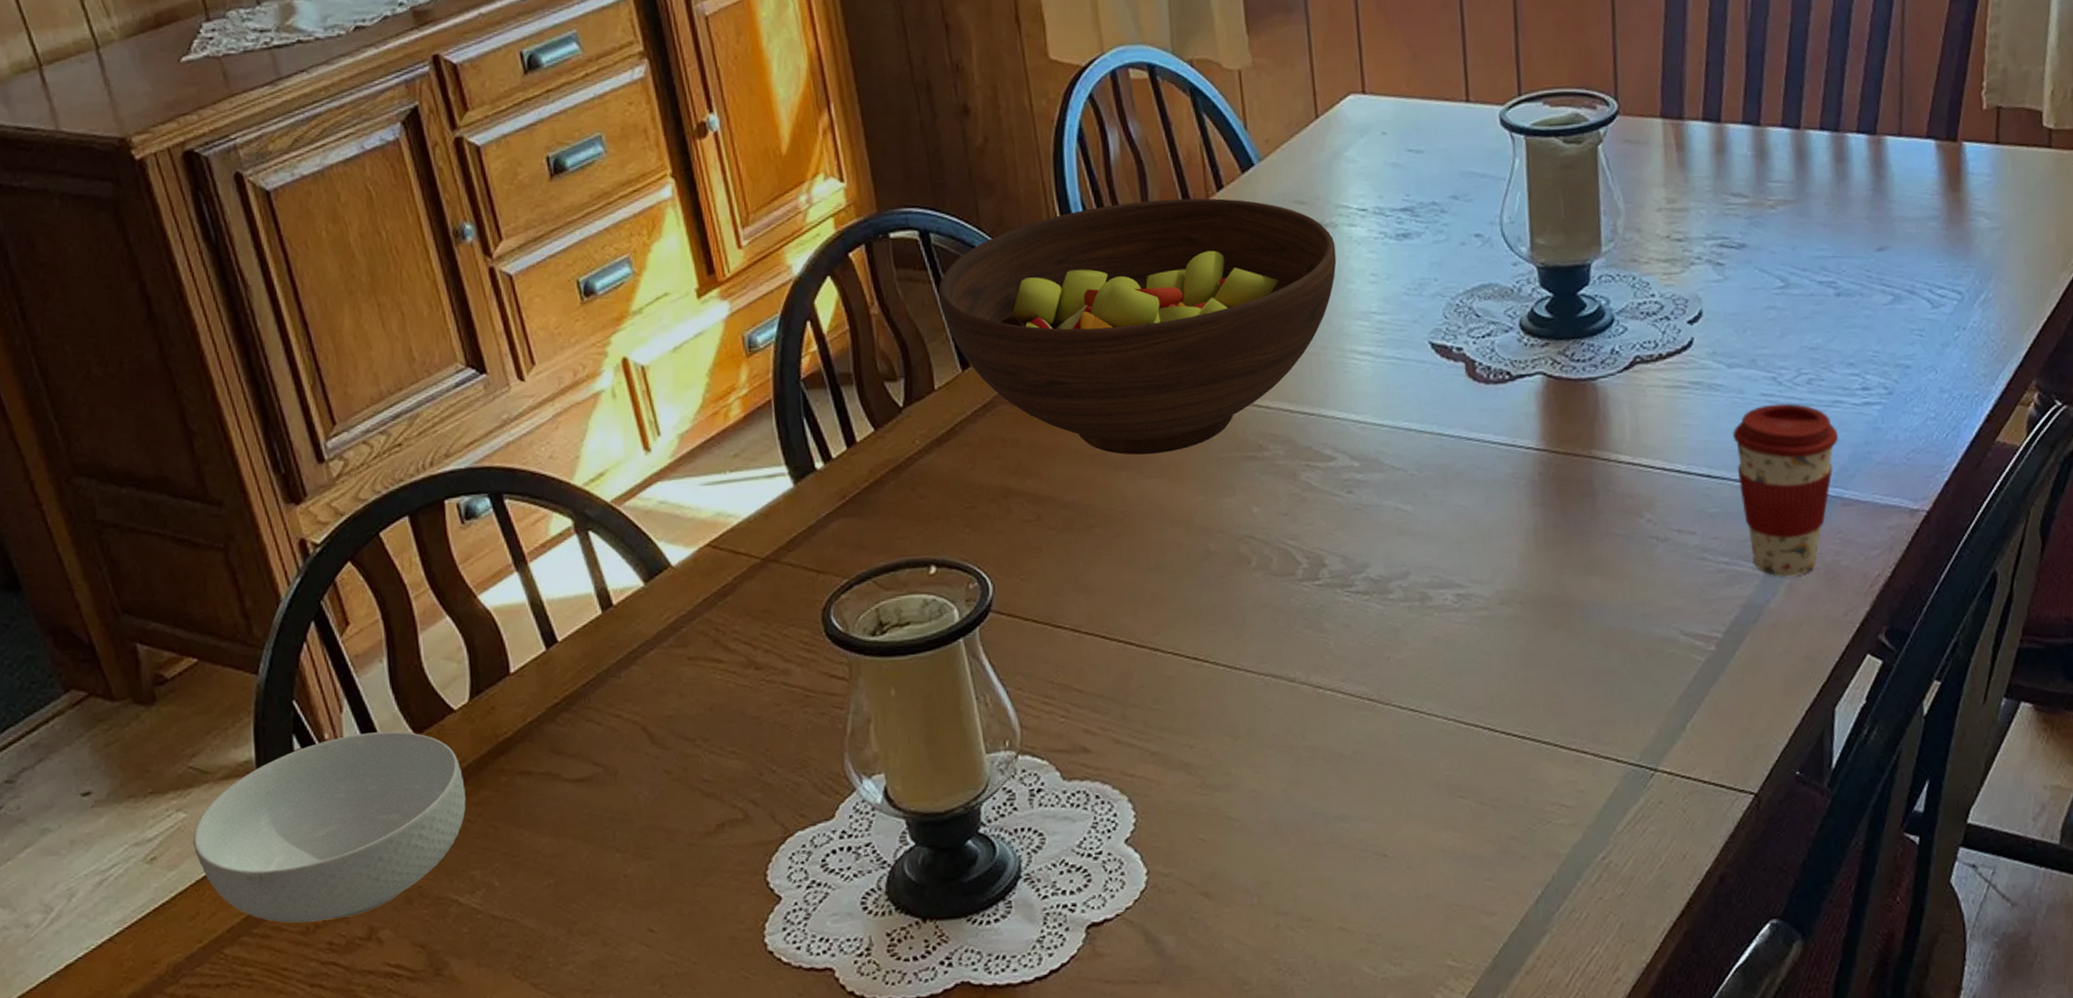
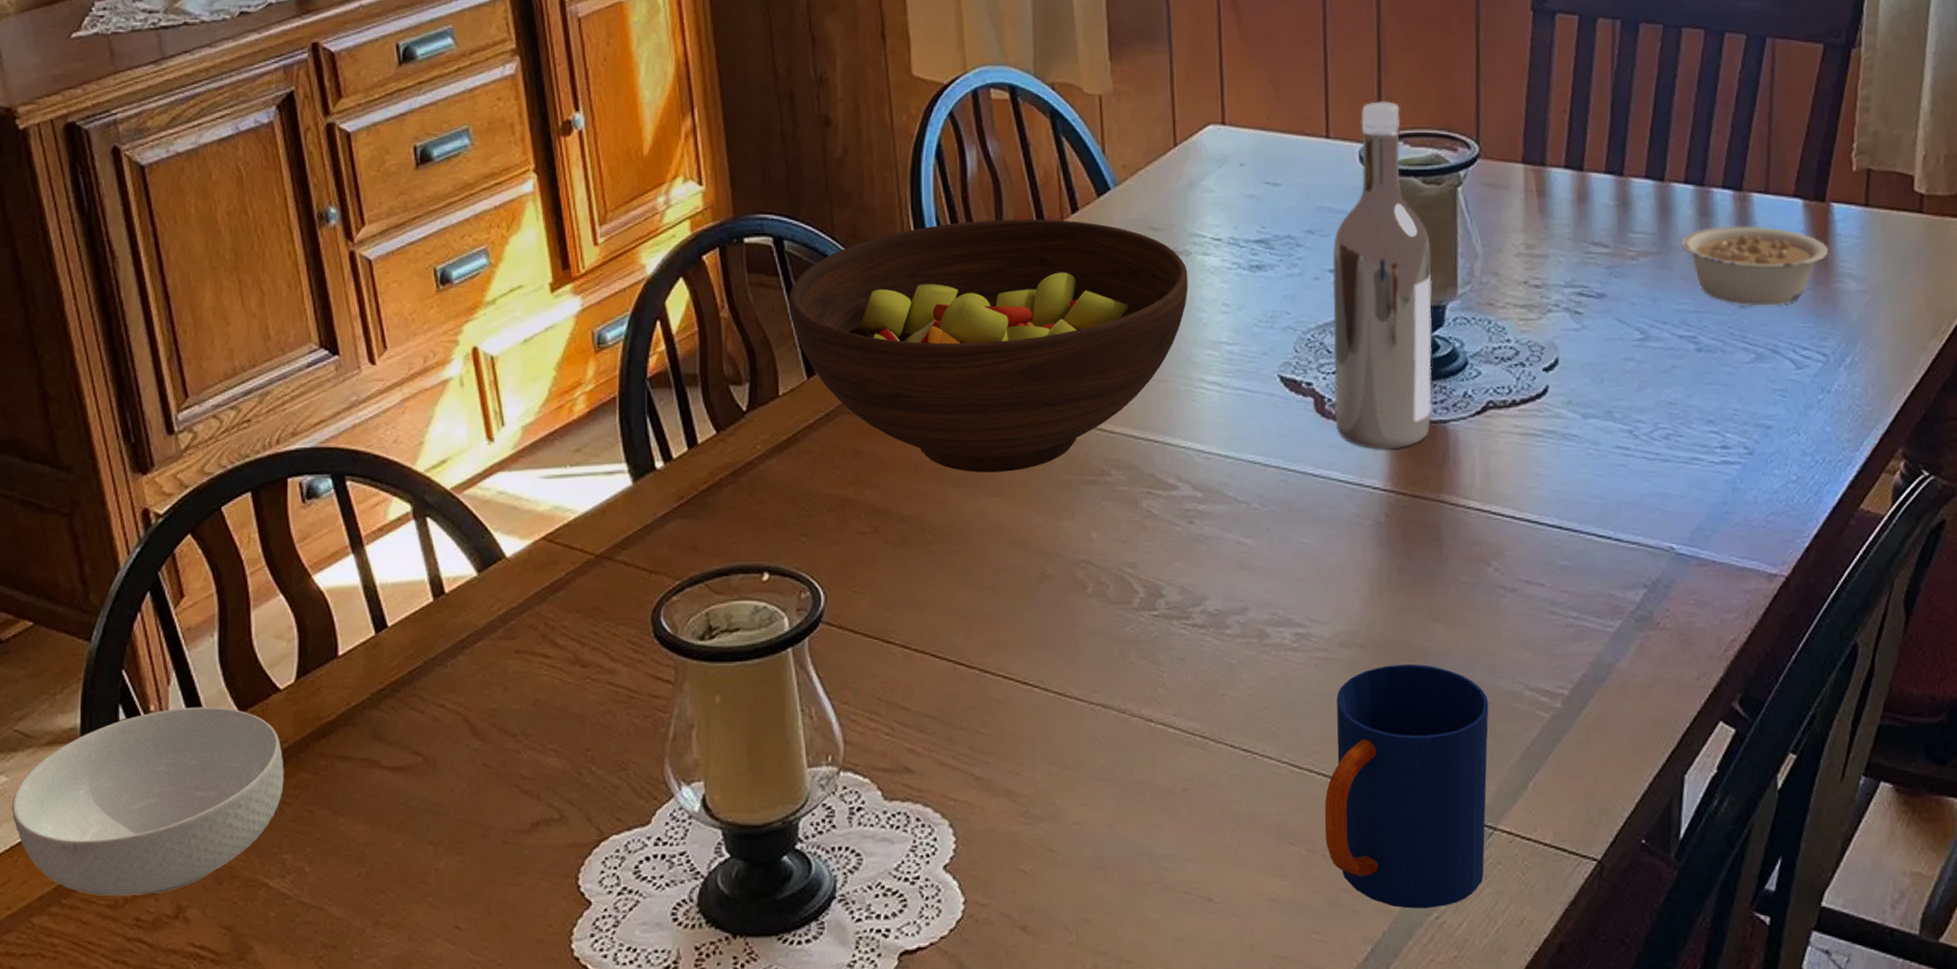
wine bottle: none [1477,62,1581,410] -> present [1332,101,1432,450]
mug: none [1491,617,1647,851] -> present [1324,663,1489,909]
coffee cup: present [1733,403,1839,577] -> none [1586,457,1696,636]
legume: none [1818,169,1962,249] -> present [1681,226,1829,306]

